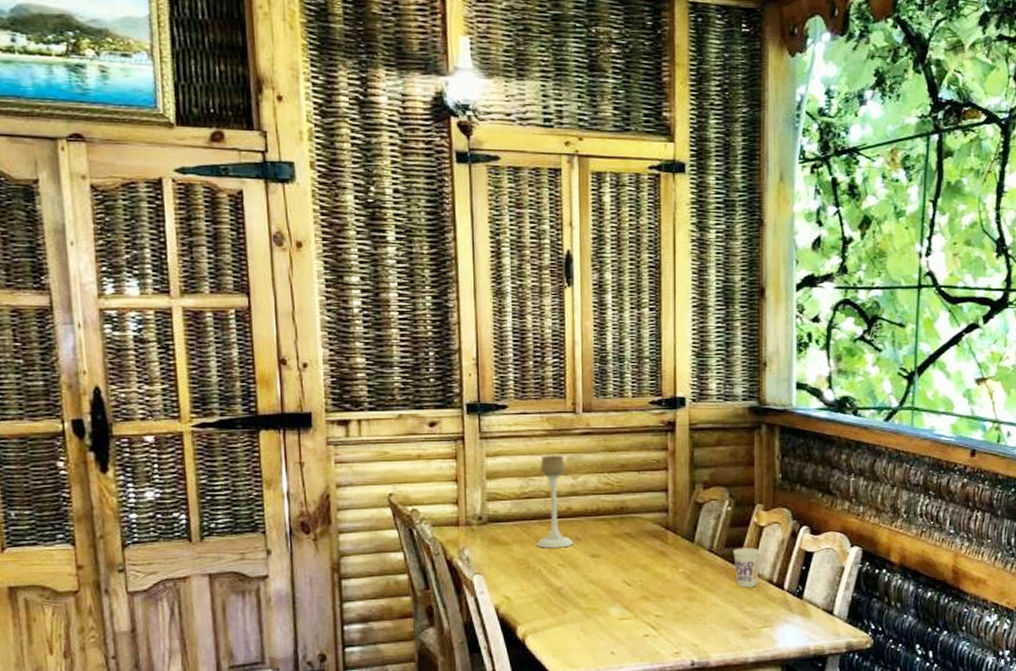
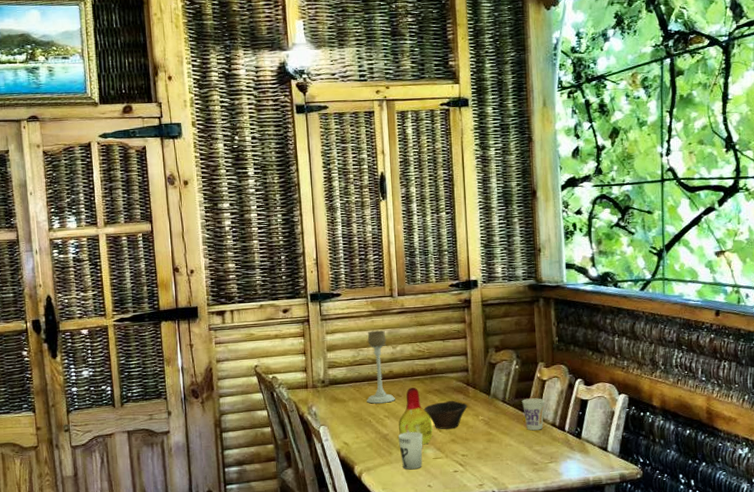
cup: none [576,585,607,633] -> present [398,432,423,470]
bottle: none [577,530,620,602] -> present [399,387,433,445]
bowl: none [609,547,665,583] -> present [423,400,468,429]

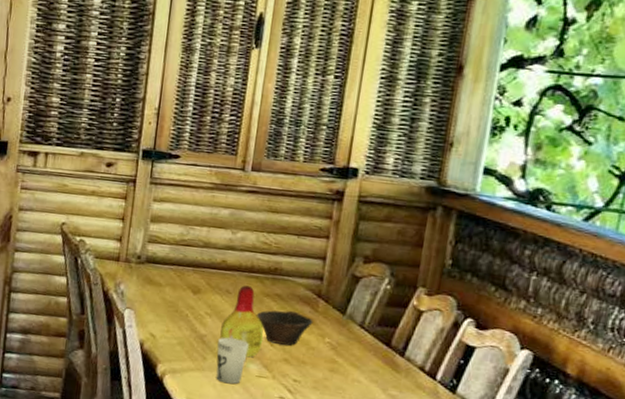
candle holder: present [367,330,395,404] -> none [187,207,227,298]
cup: present [521,398,545,431] -> none [384,328,416,372]

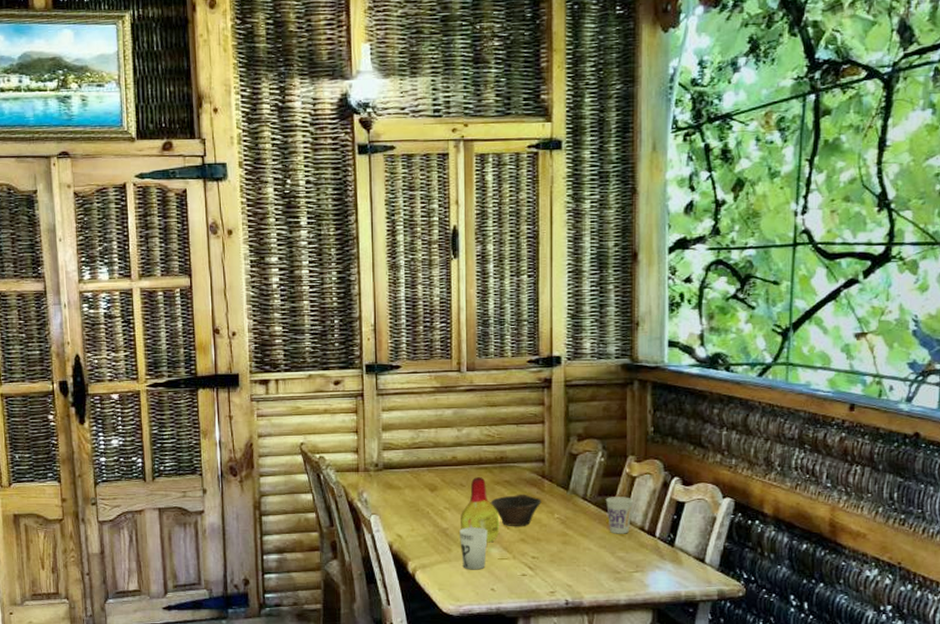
cup: none [384,328,416,372] -> present [605,497,633,534]

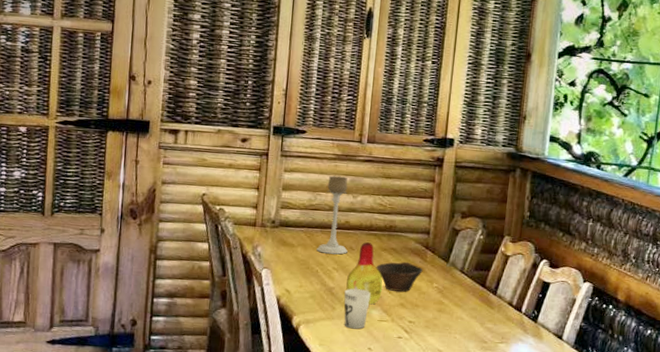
candle holder: none [425,410,458,493] -> present [317,175,348,255]
cup: present [605,497,633,534] -> none [480,272,505,307]

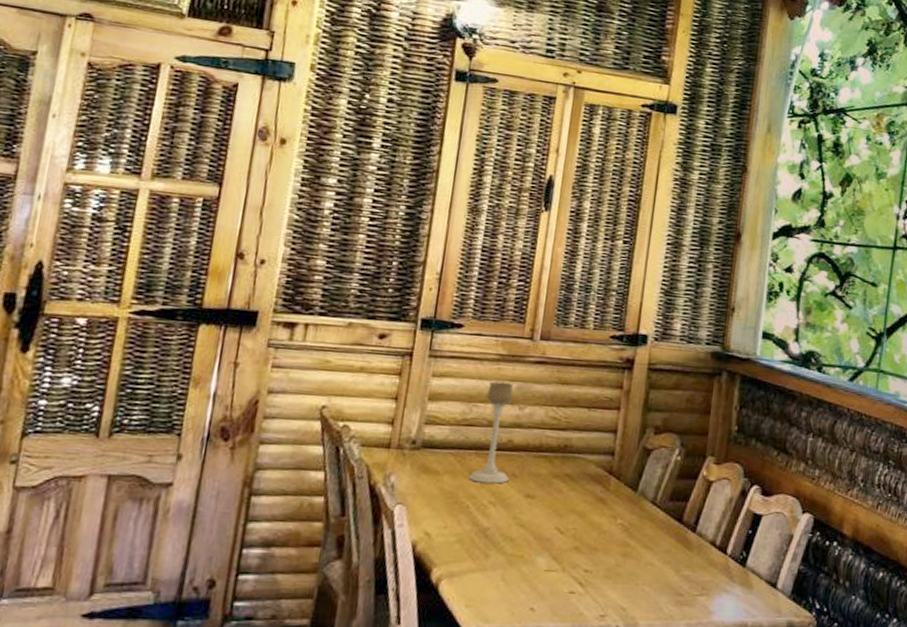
cup: present [344,288,371,329] -> none [500,528,537,583]
bottle: present [346,242,383,305] -> none [505,467,553,550]
bowl: present [376,261,423,292] -> none [544,491,605,531]

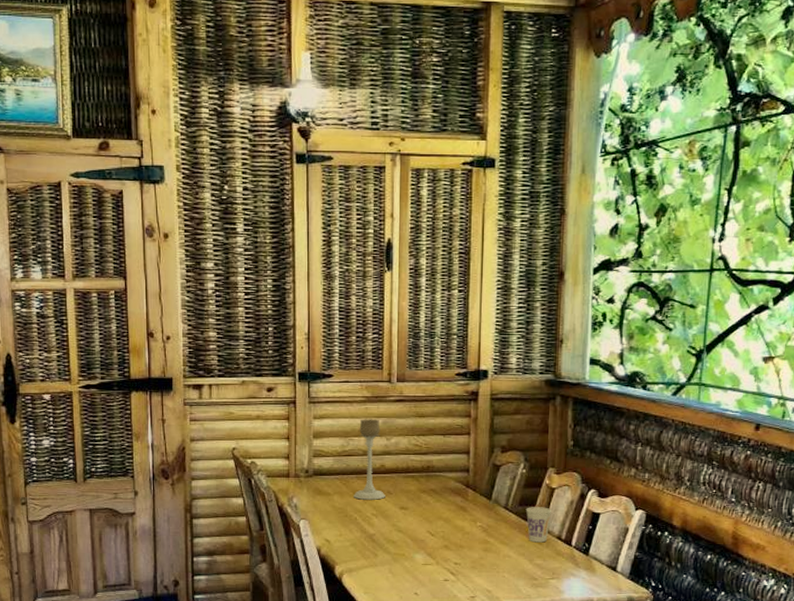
cup: none [676,503,707,549] -> present [525,507,551,543]

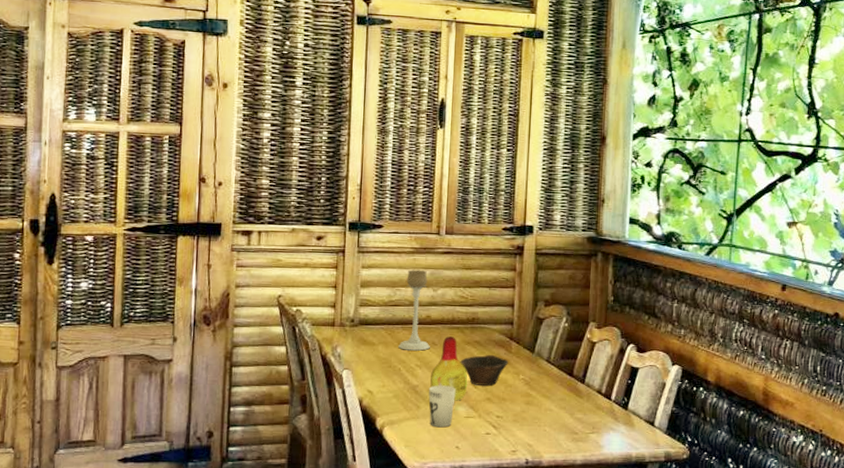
cup: none [386,534,413,575] -> present [428,385,456,428]
bottle: none [387,485,425,549] -> present [430,336,468,401]
bowl: none [416,502,465,533] -> present [460,354,509,386]
cup: present [525,507,551,543] -> none [567,360,592,397]

